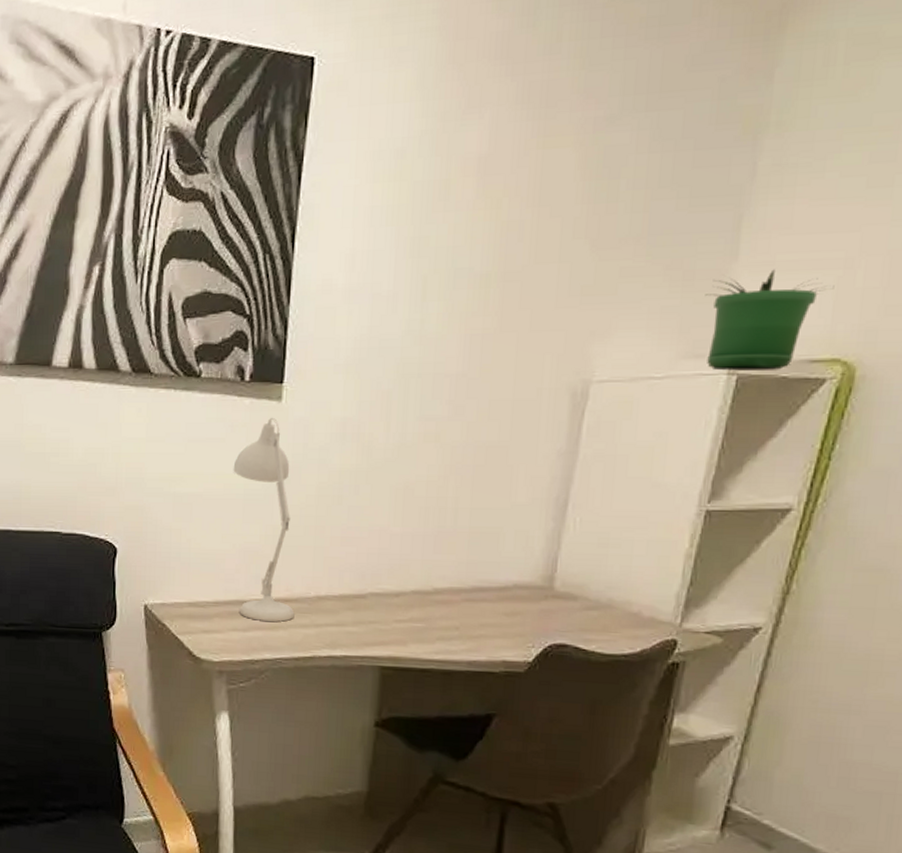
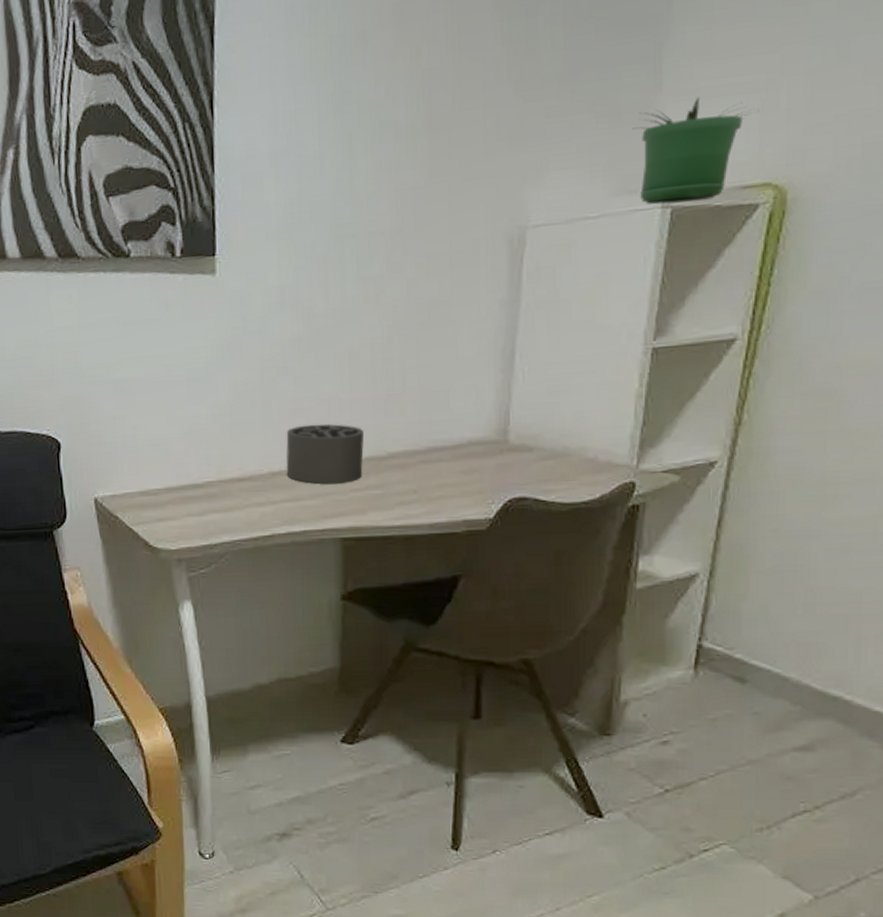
desk lamp: present [233,417,295,622] -> none [172,292,250,503]
organizer: none [332,554,411,614] -> present [286,424,364,484]

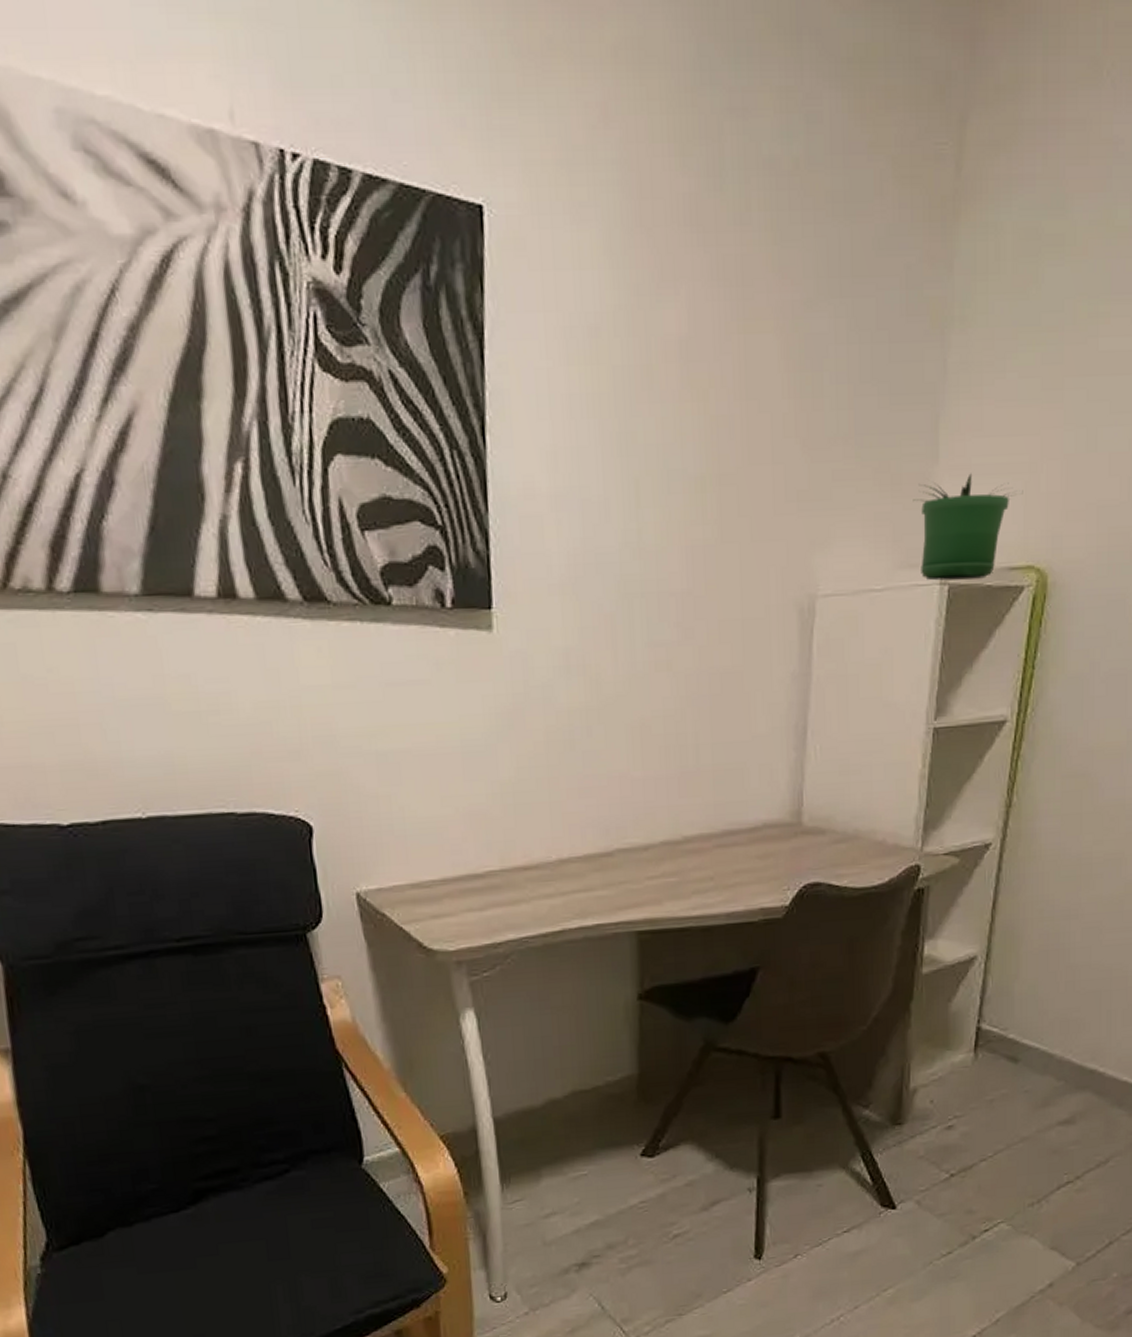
organizer: present [286,424,364,484] -> none [576,805,658,872]

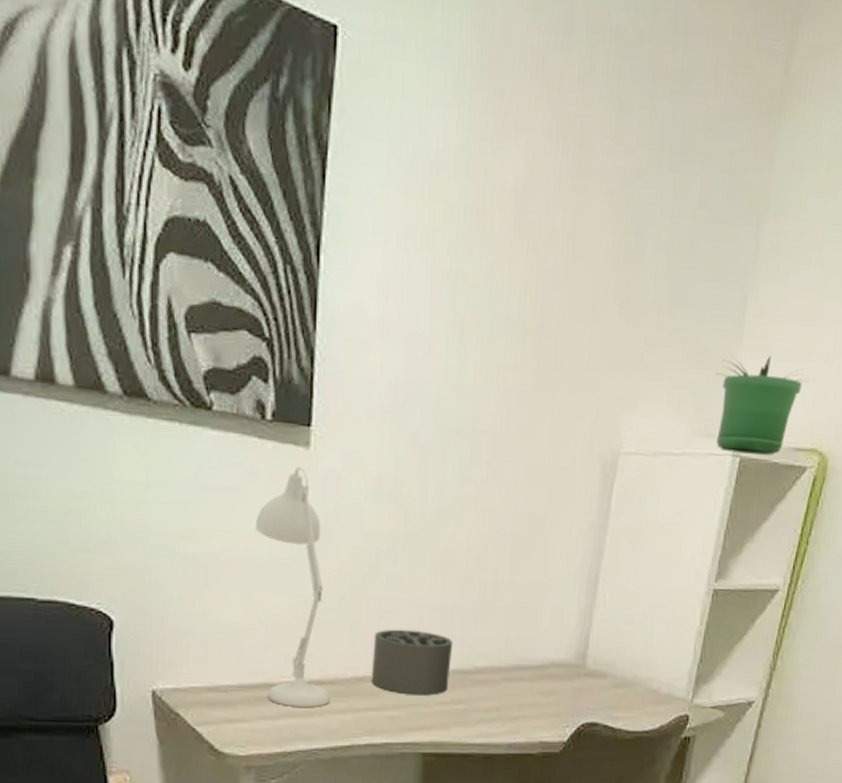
desk lamp: none [444,650,537,896] -> present [255,466,331,707]
organizer: none [576,805,658,872] -> present [371,629,452,696]

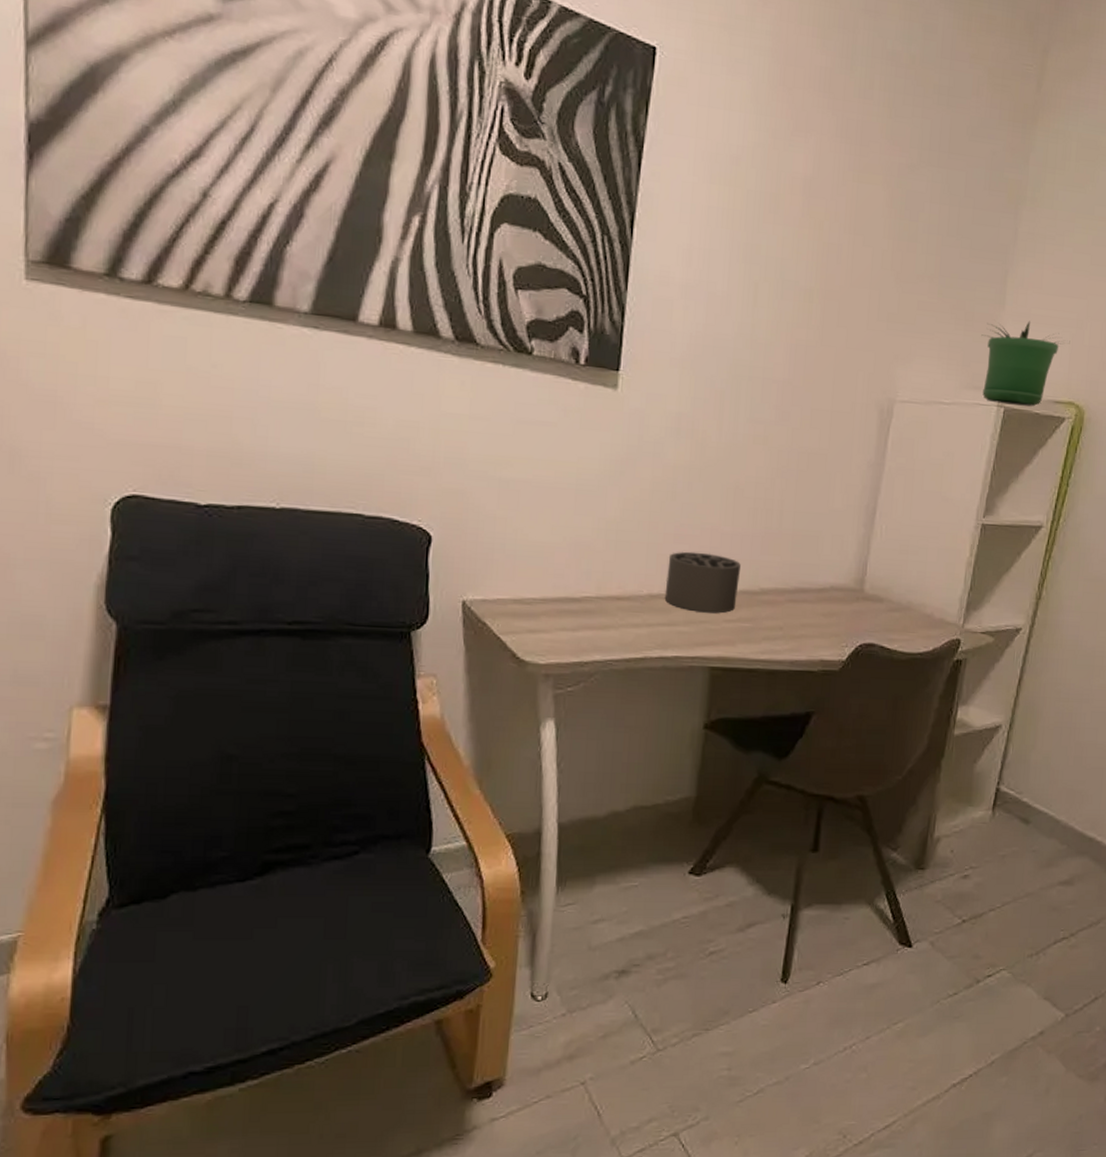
desk lamp: present [255,466,331,707] -> none [565,405,627,621]

